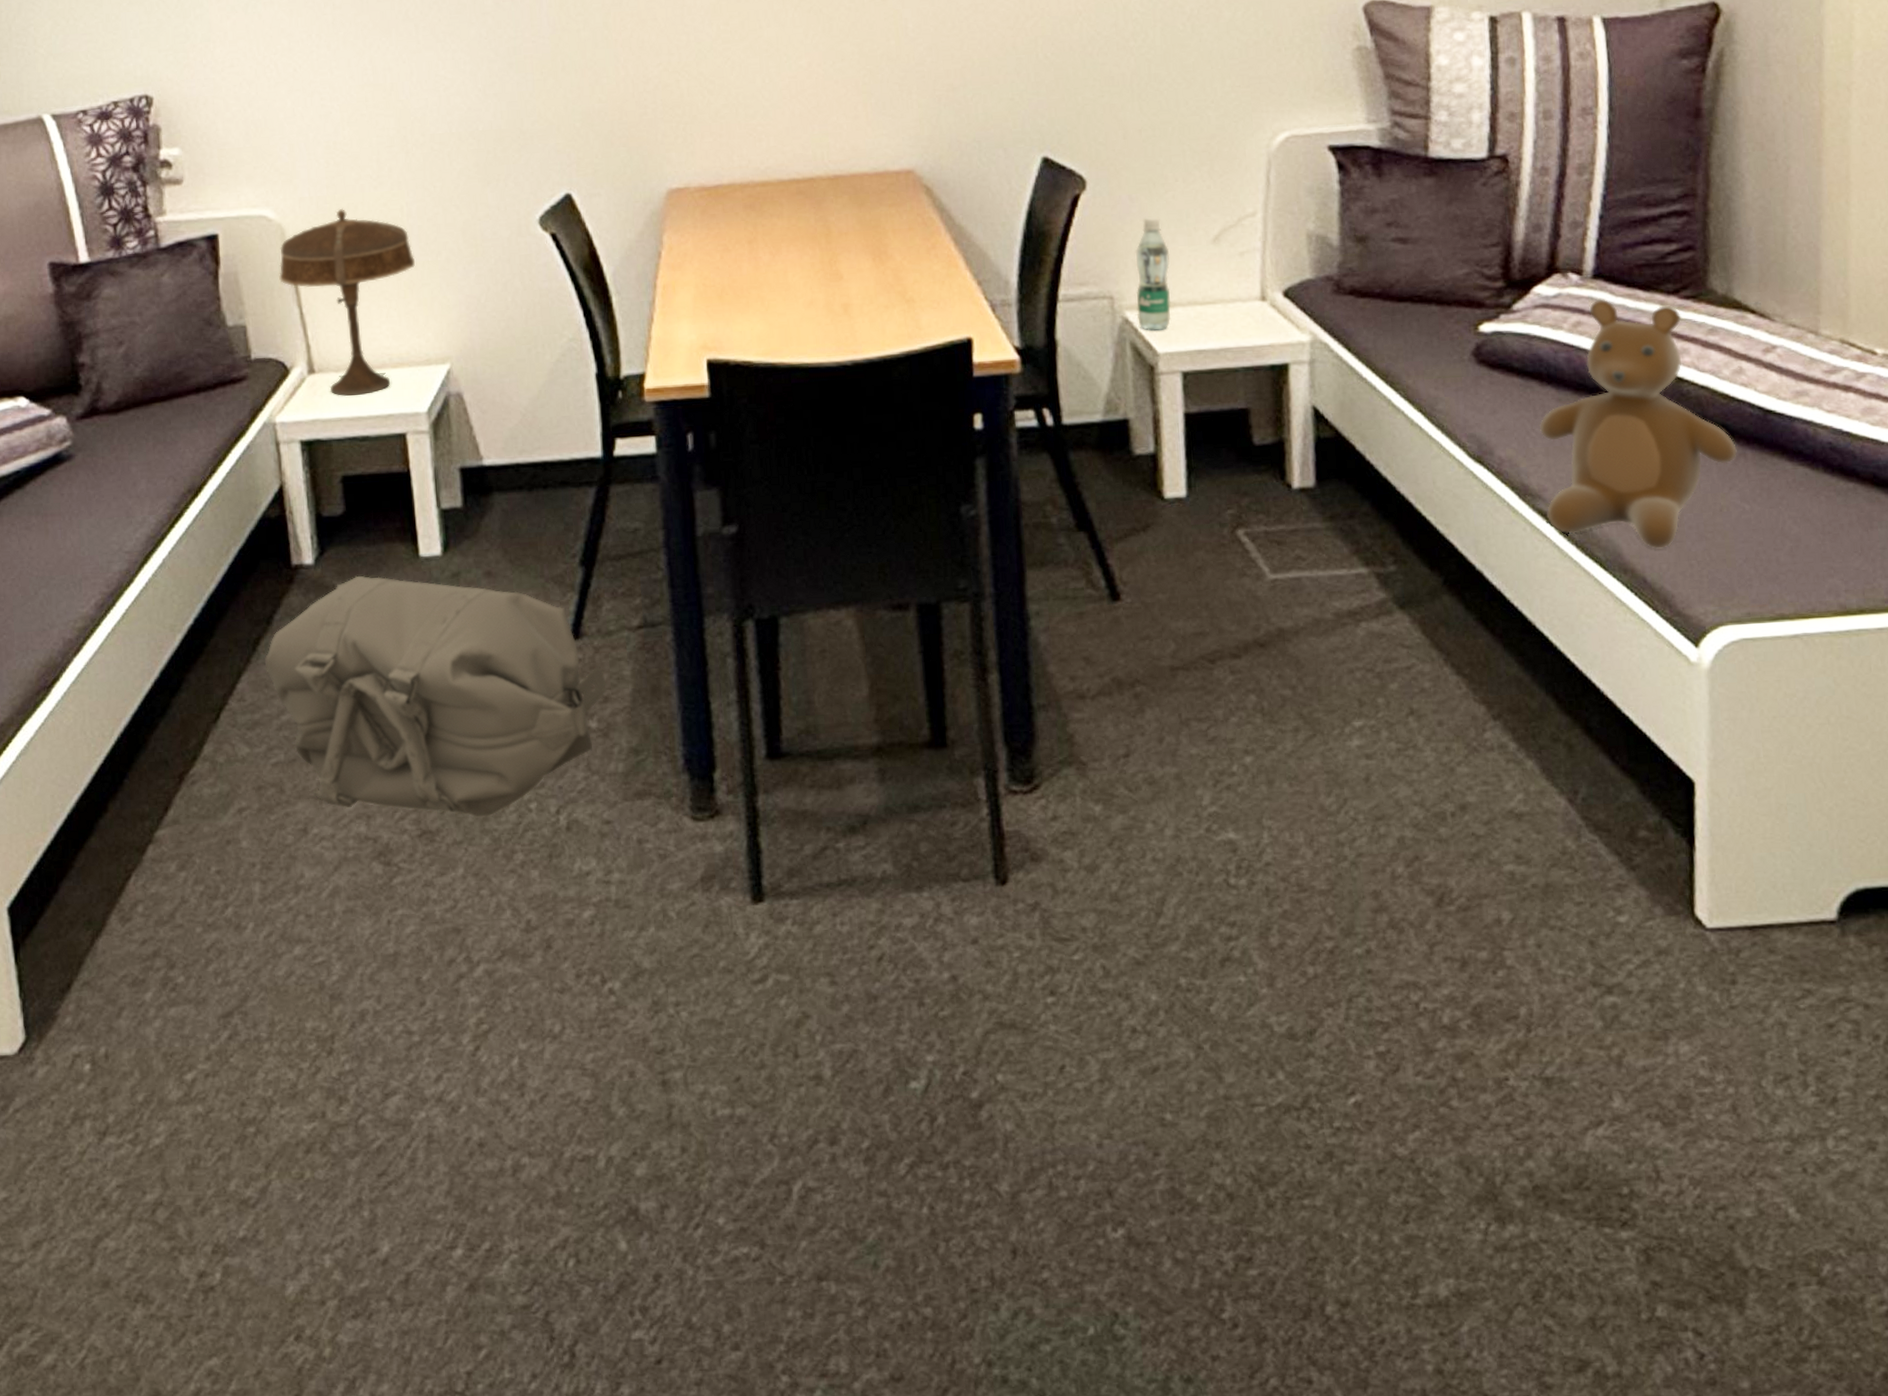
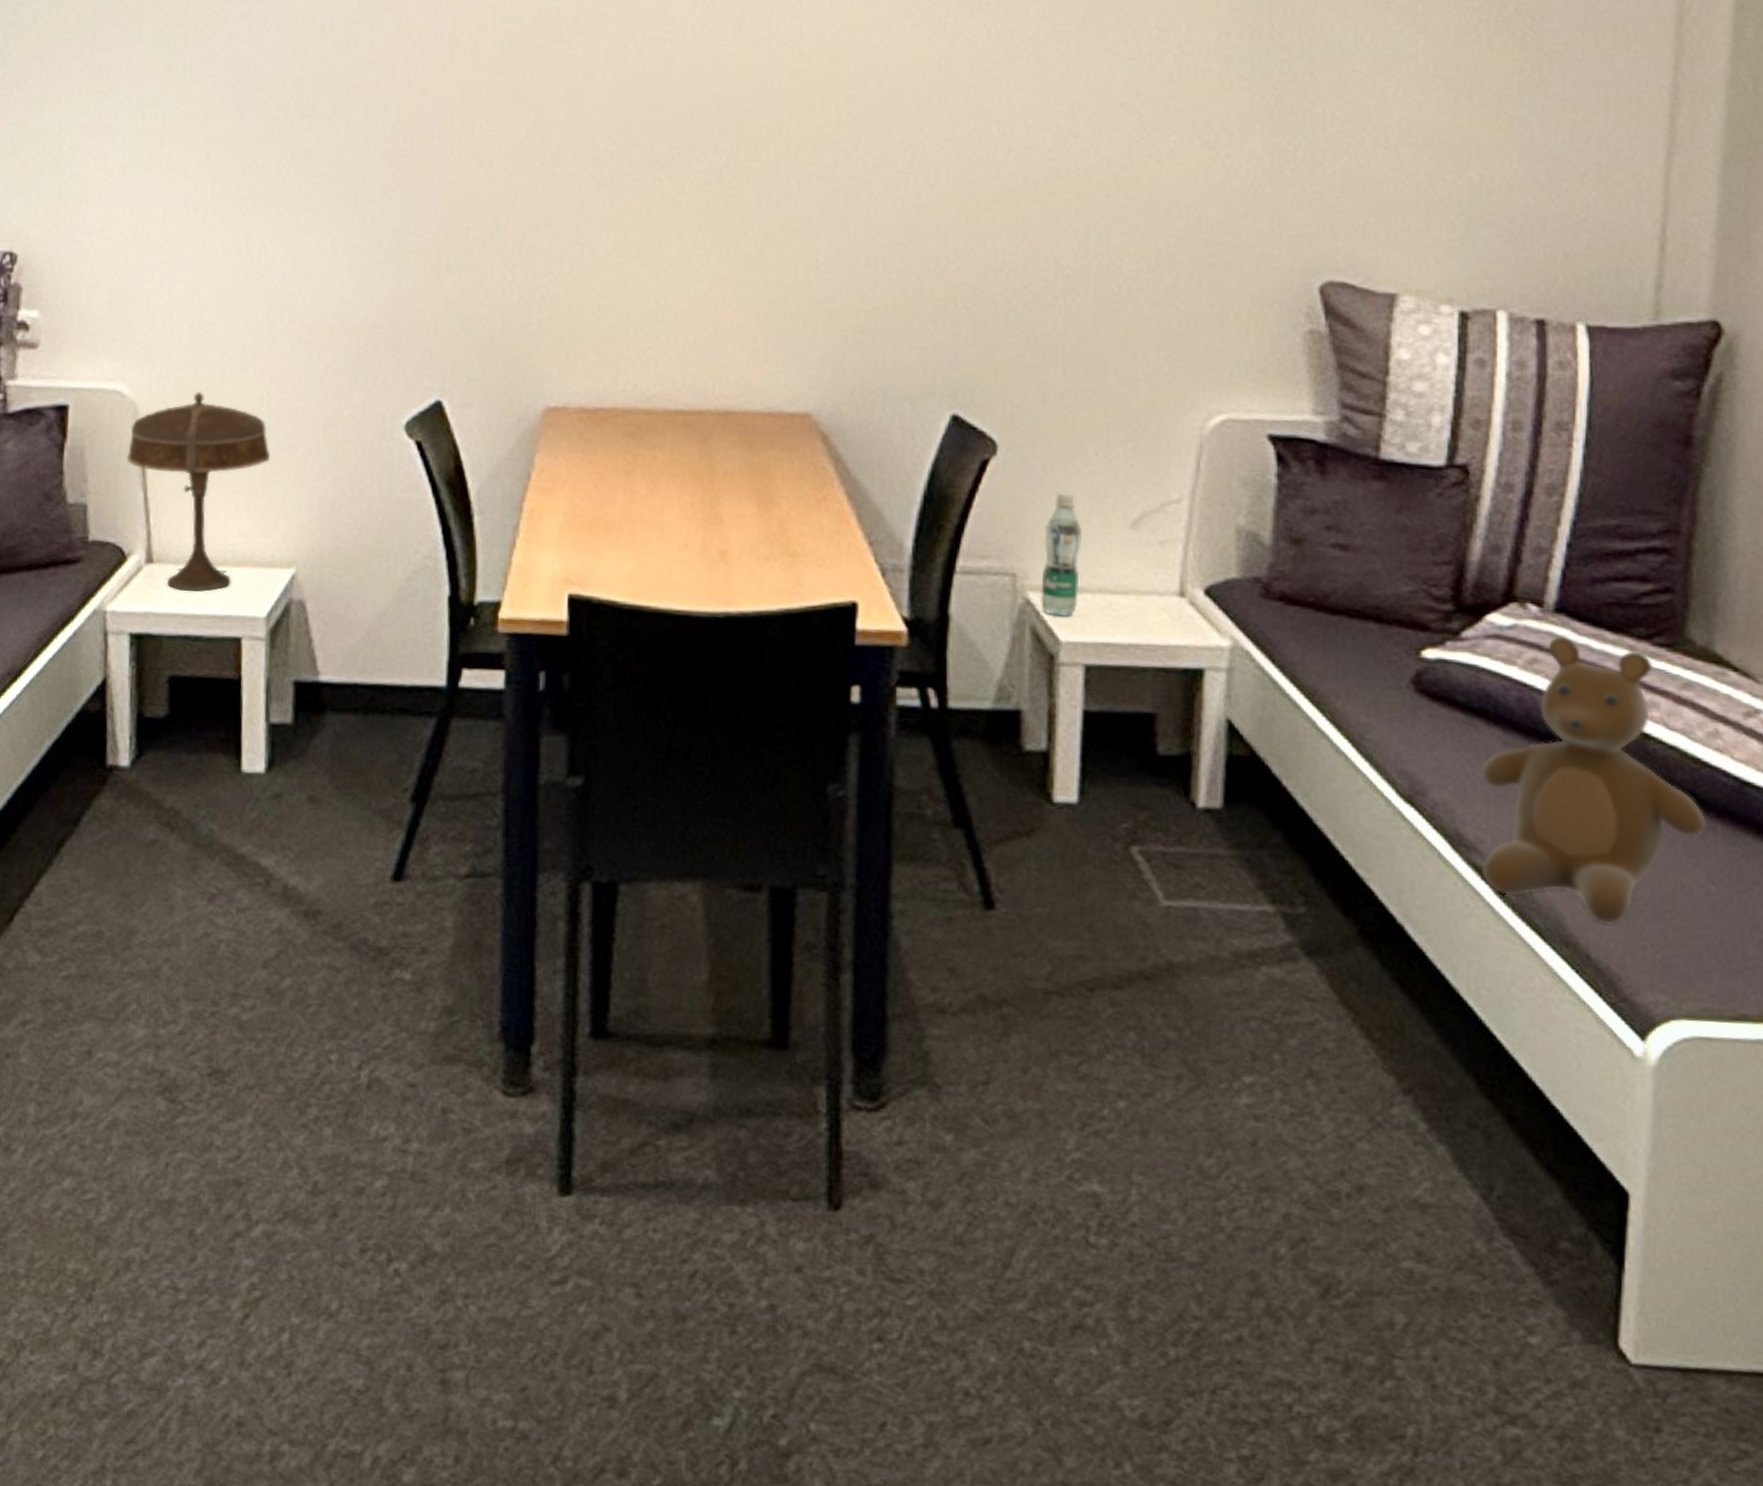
duffel bag: present [265,575,606,818] -> none [67,784,426,1063]

